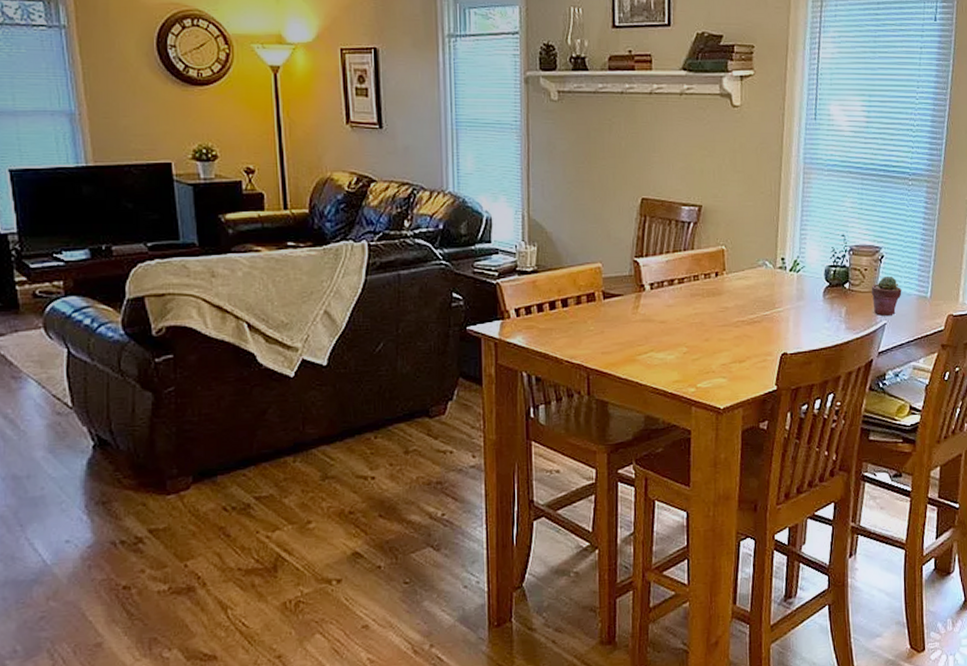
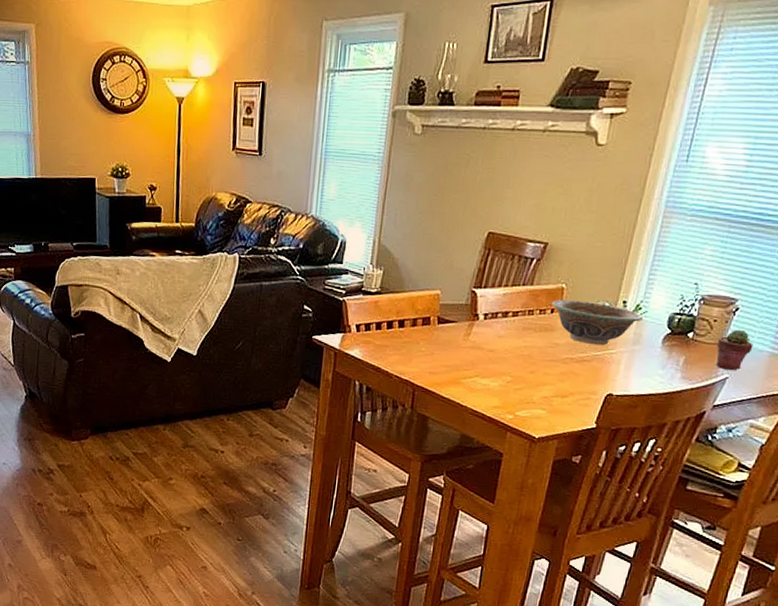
decorative bowl: none [715,261,803,305] -> present [552,299,644,346]

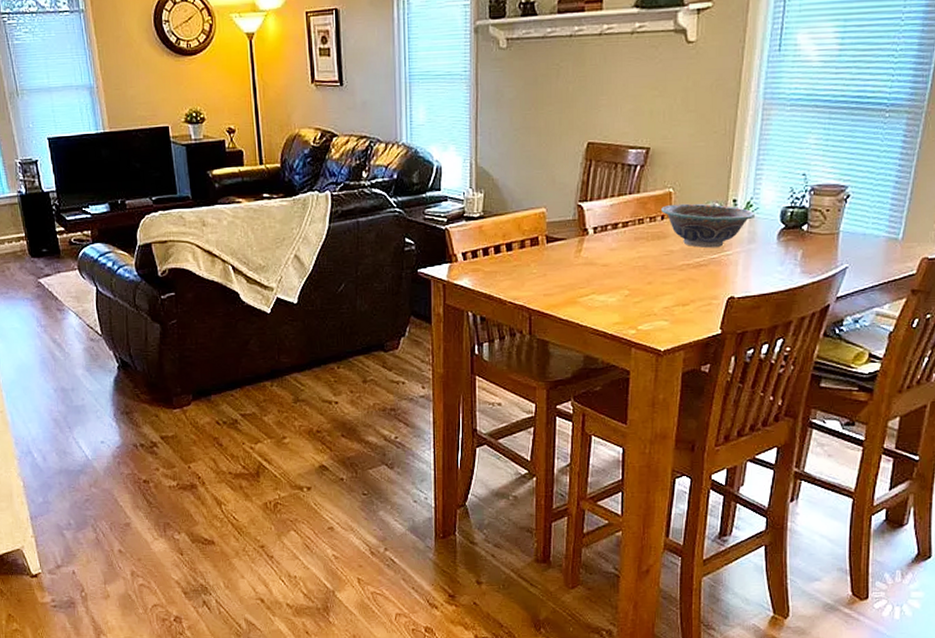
potted succulent: present [716,329,754,371] -> none [832,216,869,260]

